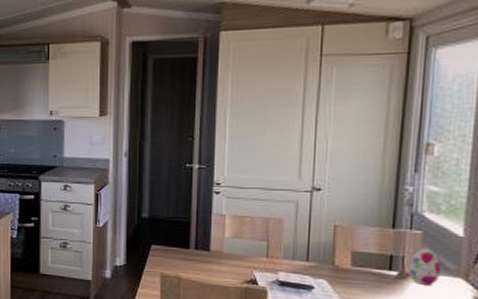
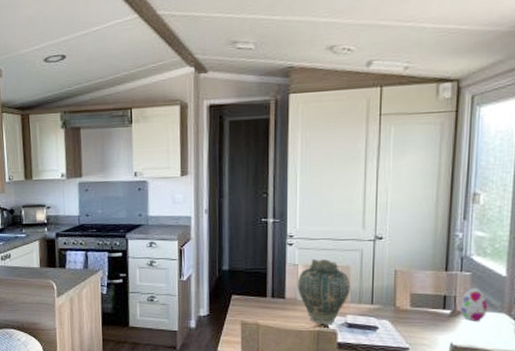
vase: none [223,209,284,282] -> present [297,258,351,325]

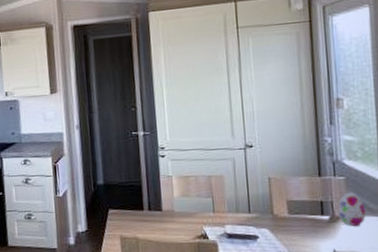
vase: present [297,258,351,325] -> none [172,169,227,237]

